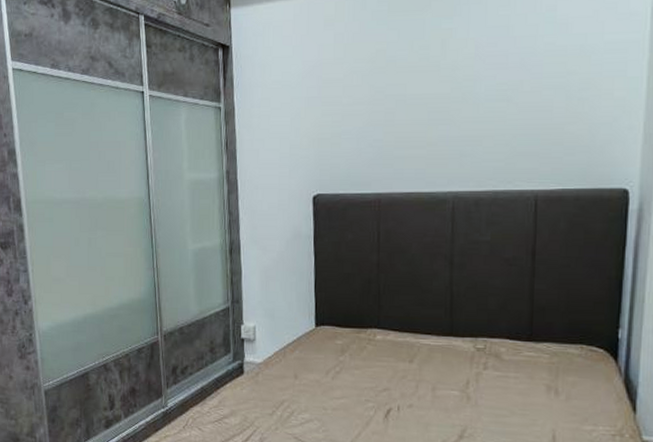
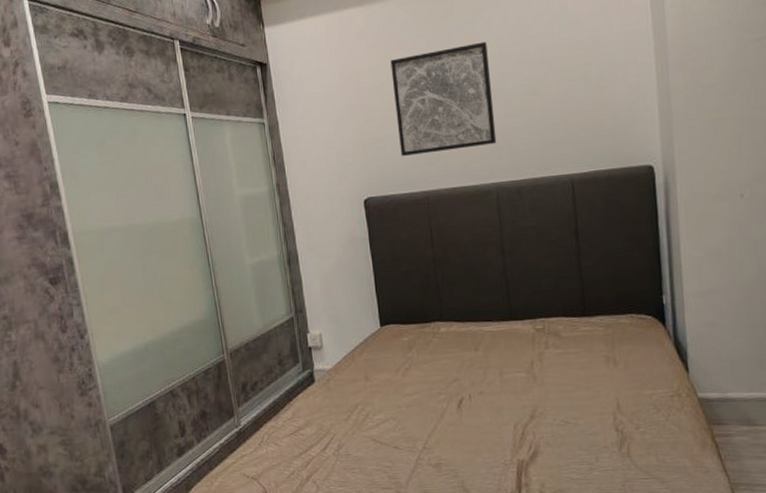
wall art: none [356,39,462,154] -> present [390,41,497,156]

